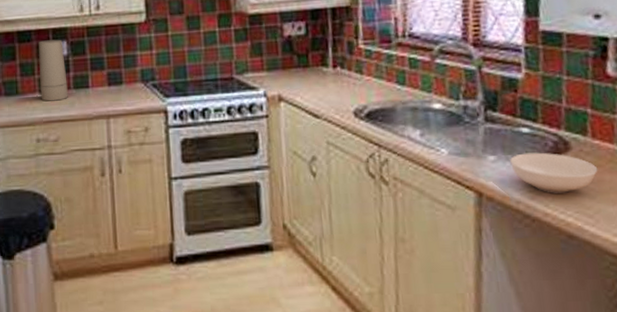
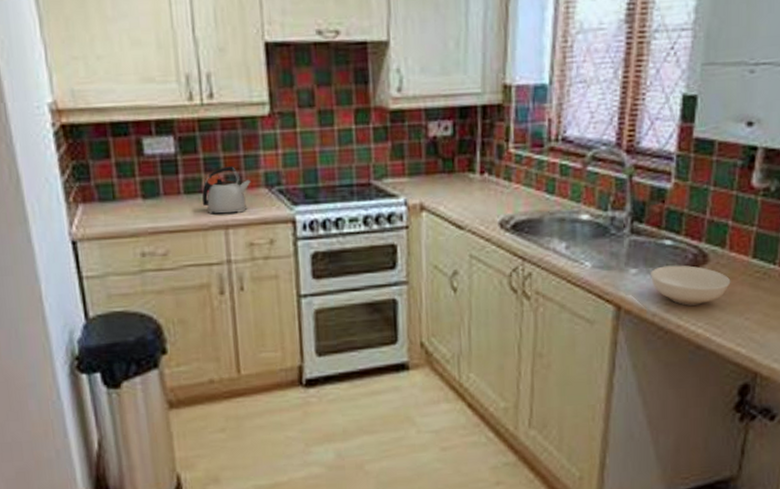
canister: present [38,39,68,102] -> none [138,133,178,209]
kettle: none [88,65,129,105] -> present [202,166,251,214]

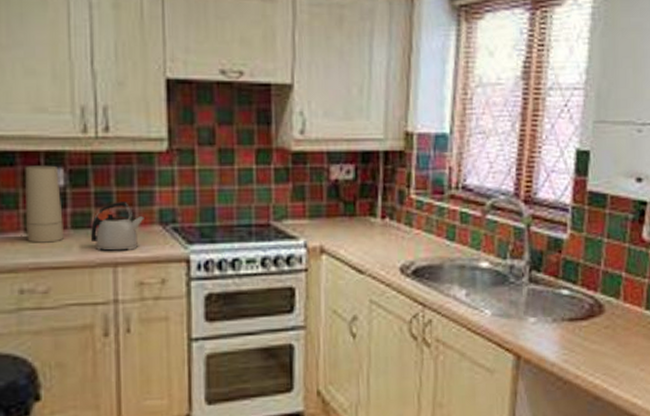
canister: none [138,133,178,209] -> present [25,165,64,243]
bowl: present [651,265,731,306] -> none [549,315,626,356]

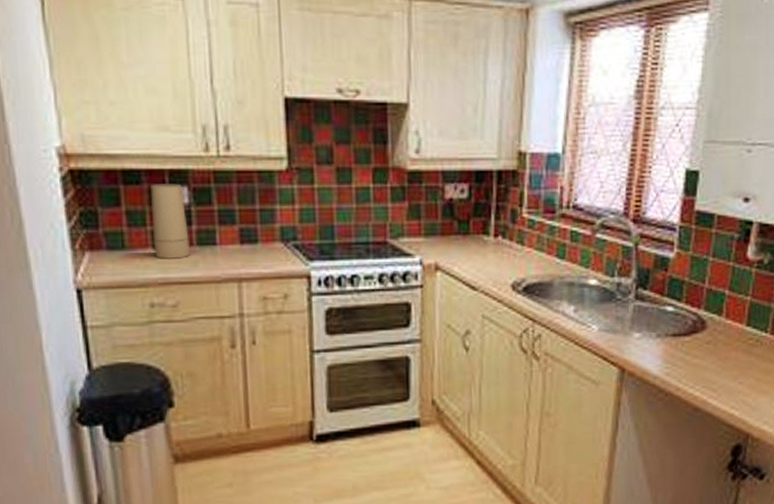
kettle: present [90,201,144,251] -> none [215,219,266,267]

